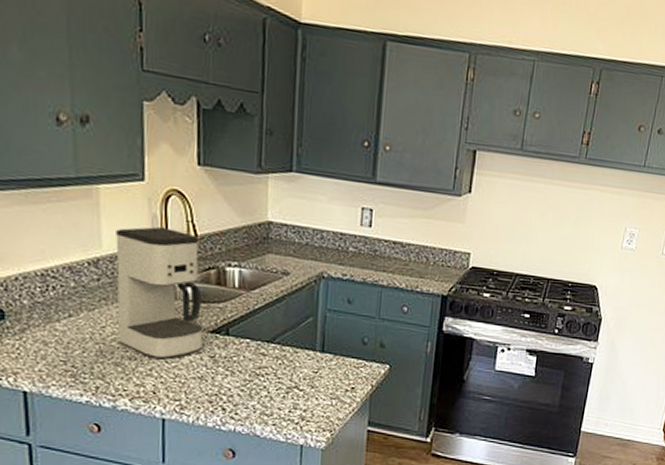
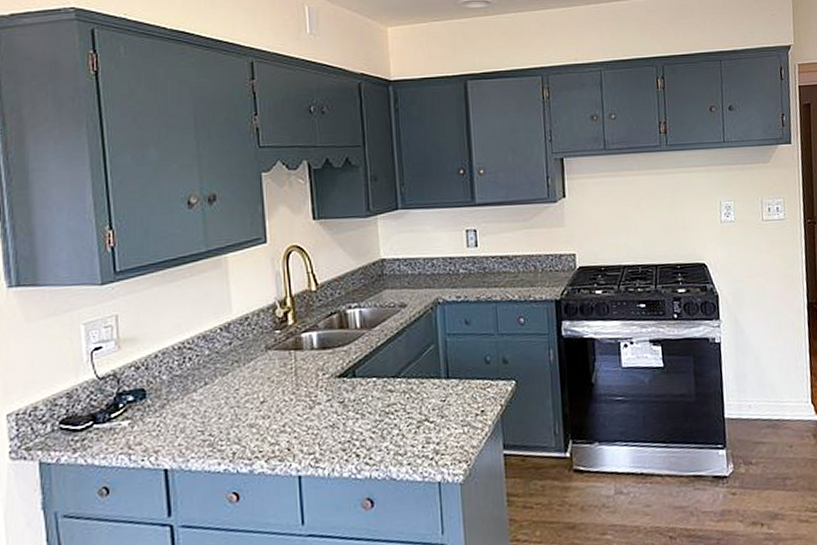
coffee maker: present [115,226,204,360] -> none [244,282,332,414]

